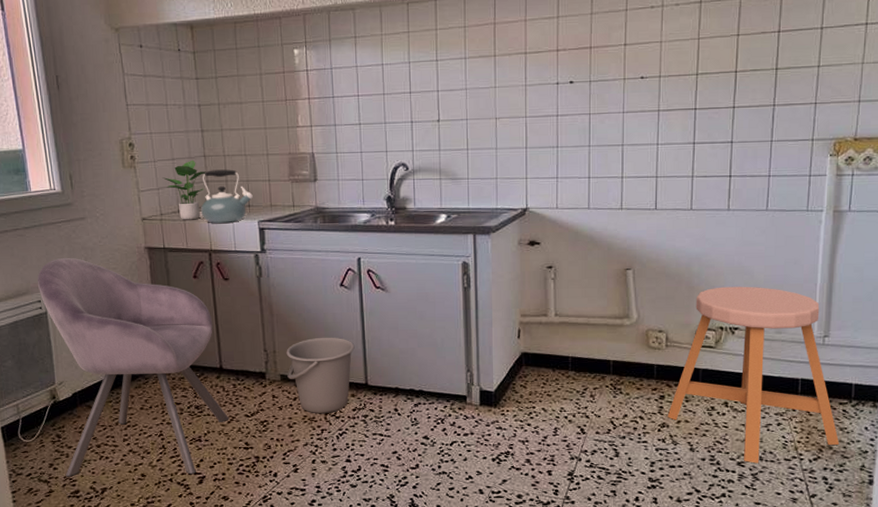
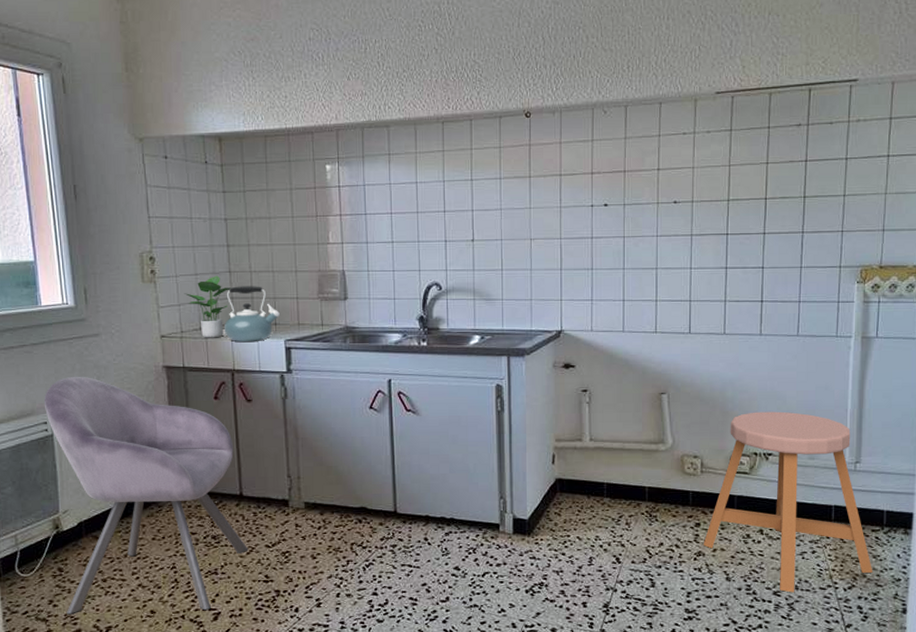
bucket: present [286,337,355,413] -> none [311,462,384,543]

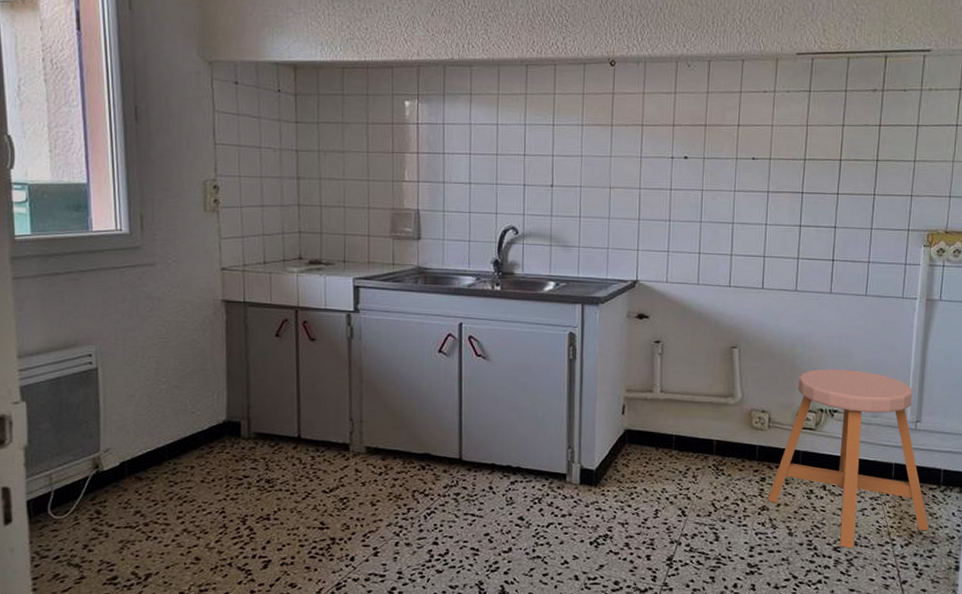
chair: present [44,376,249,615] -> none [90,306,305,561]
potted plant: present [184,275,231,338] -> none [248,208,299,273]
kettle: present [224,286,281,343] -> none [290,220,351,279]

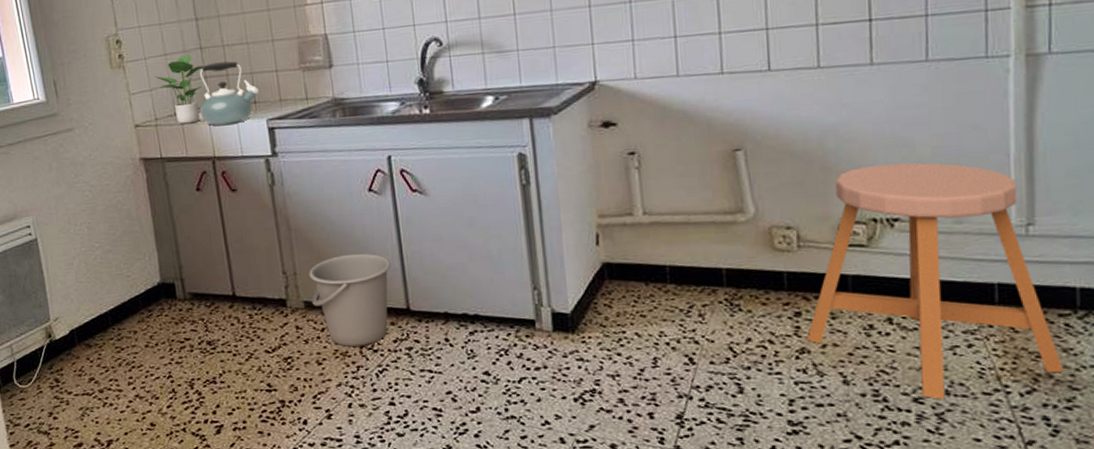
potted plant: none [248,208,299,273] -> present [155,53,204,125]
kettle: none [290,220,351,279] -> present [200,61,260,126]
bucket: none [374,406,450,490] -> present [309,253,391,347]

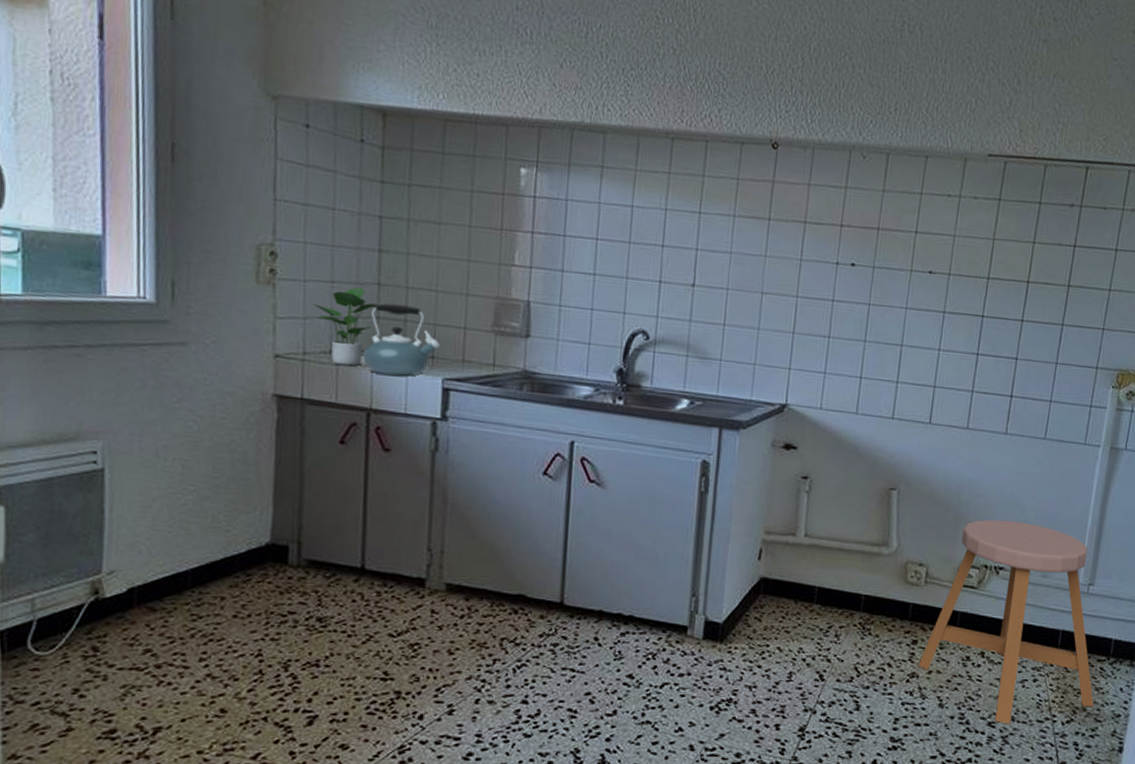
bucket: present [309,253,391,347] -> none [455,538,553,638]

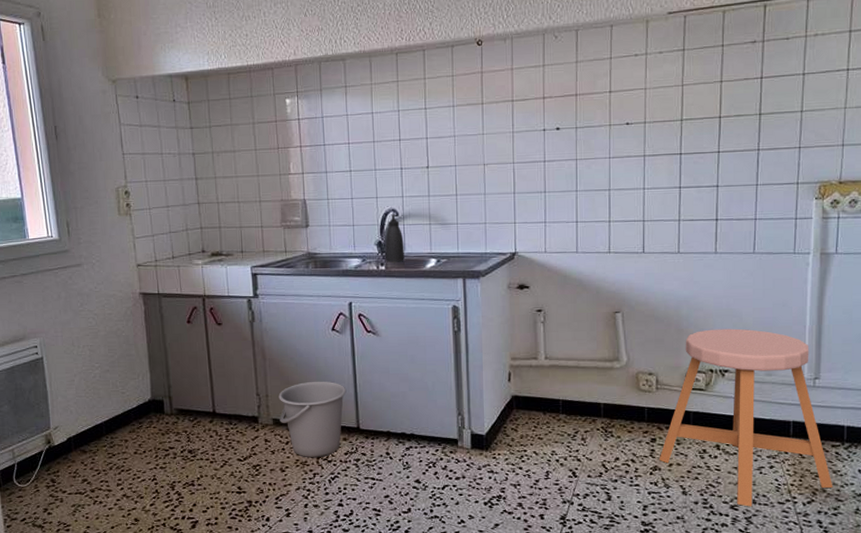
potted plant: present [313,286,378,366] -> none [157,207,200,266]
kettle: present [363,303,441,376] -> none [195,216,247,270]
bucket: none [455,538,553,638] -> present [278,381,347,457]
soap dispenser: none [625,337,652,398] -> present [385,214,404,263]

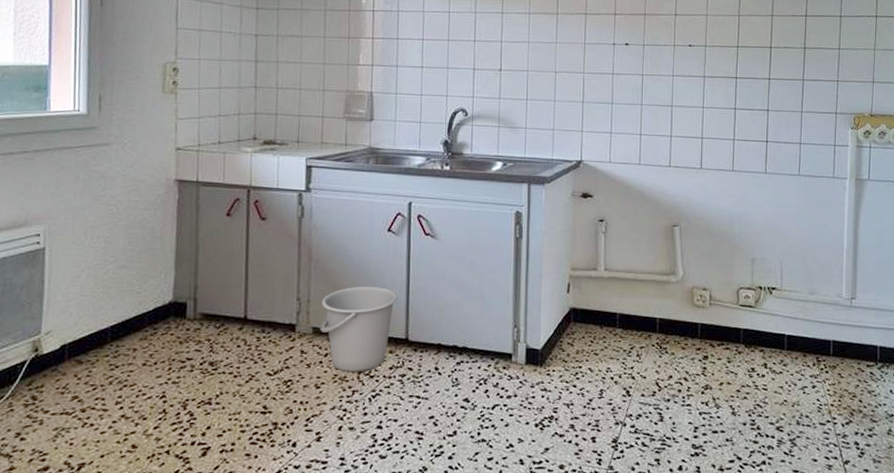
soap dispenser: present [385,214,404,263] -> none [451,114,471,163]
stool: present [659,328,833,507] -> none [710,246,869,428]

